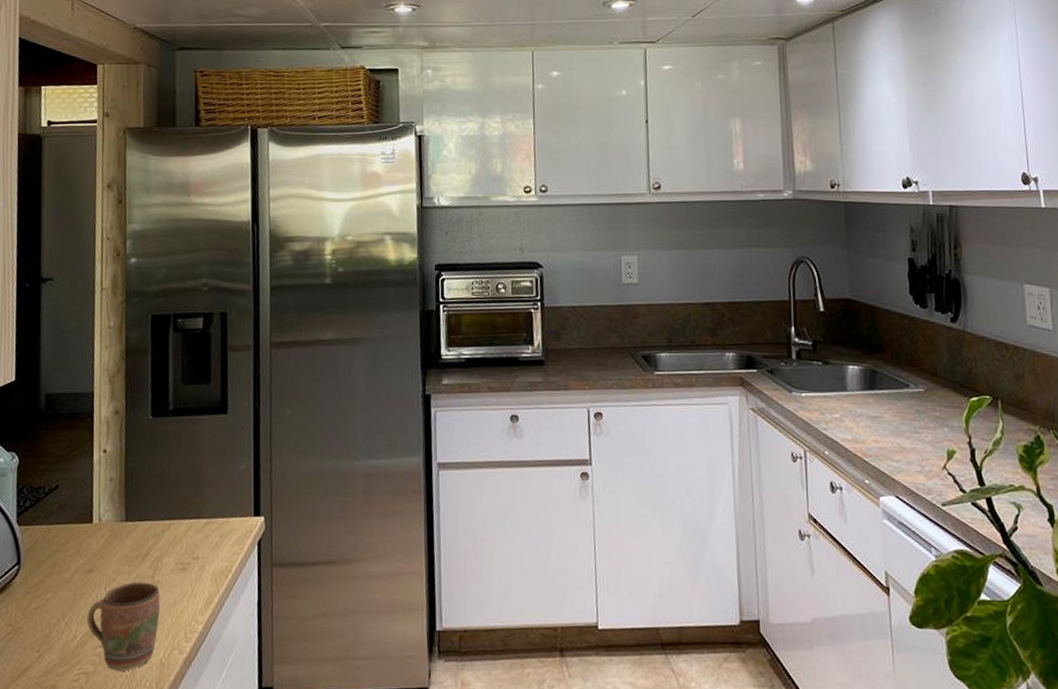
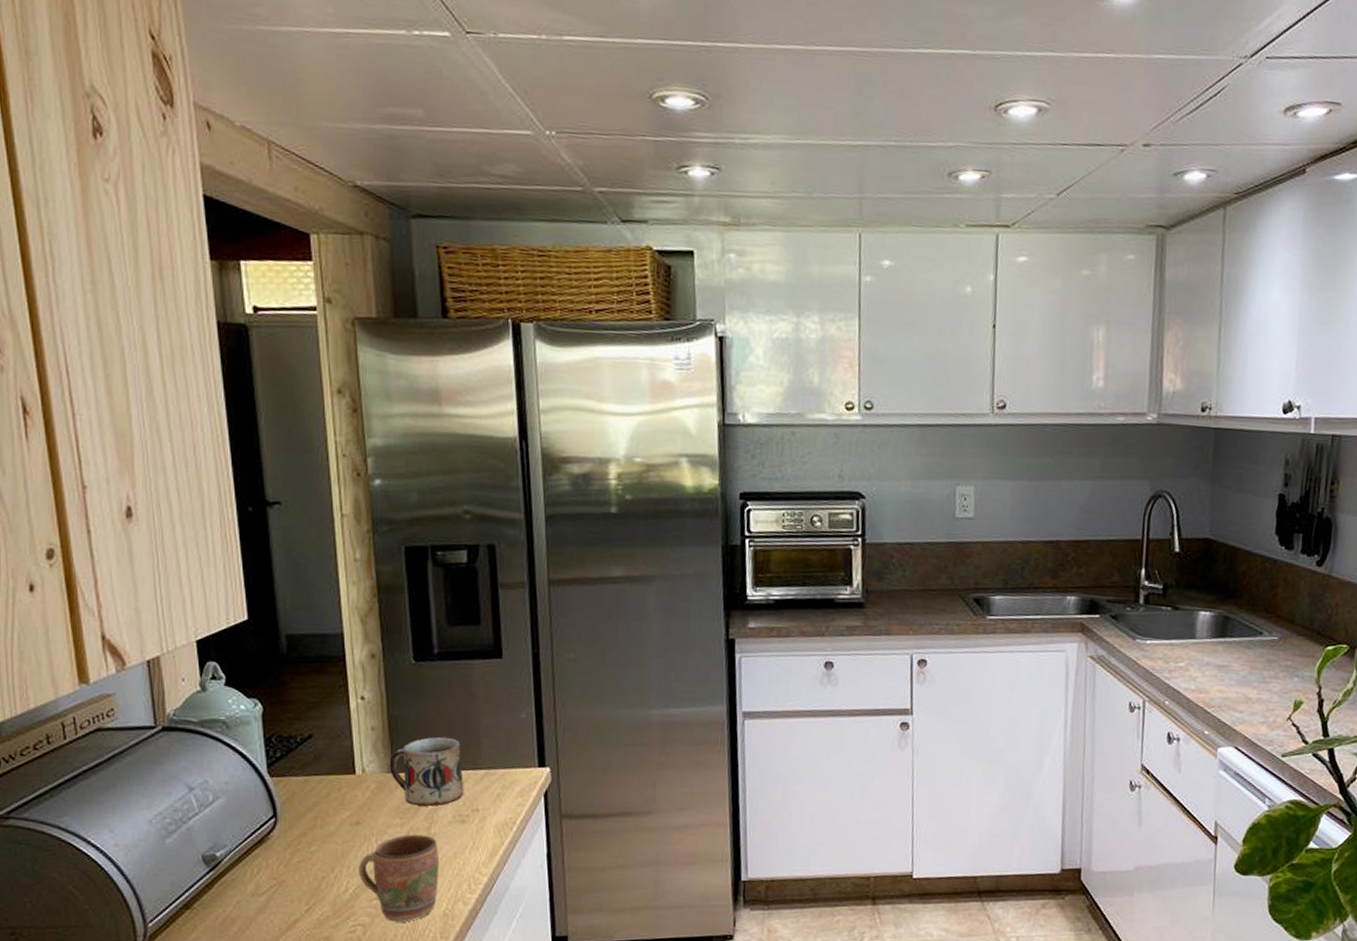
mug: none [122,487,187,554] -> present [389,736,465,806]

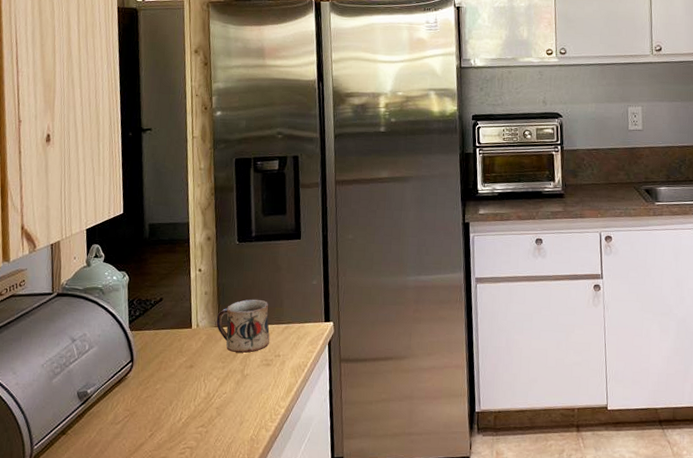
mug: present [358,834,440,922] -> none [189,375,250,446]

